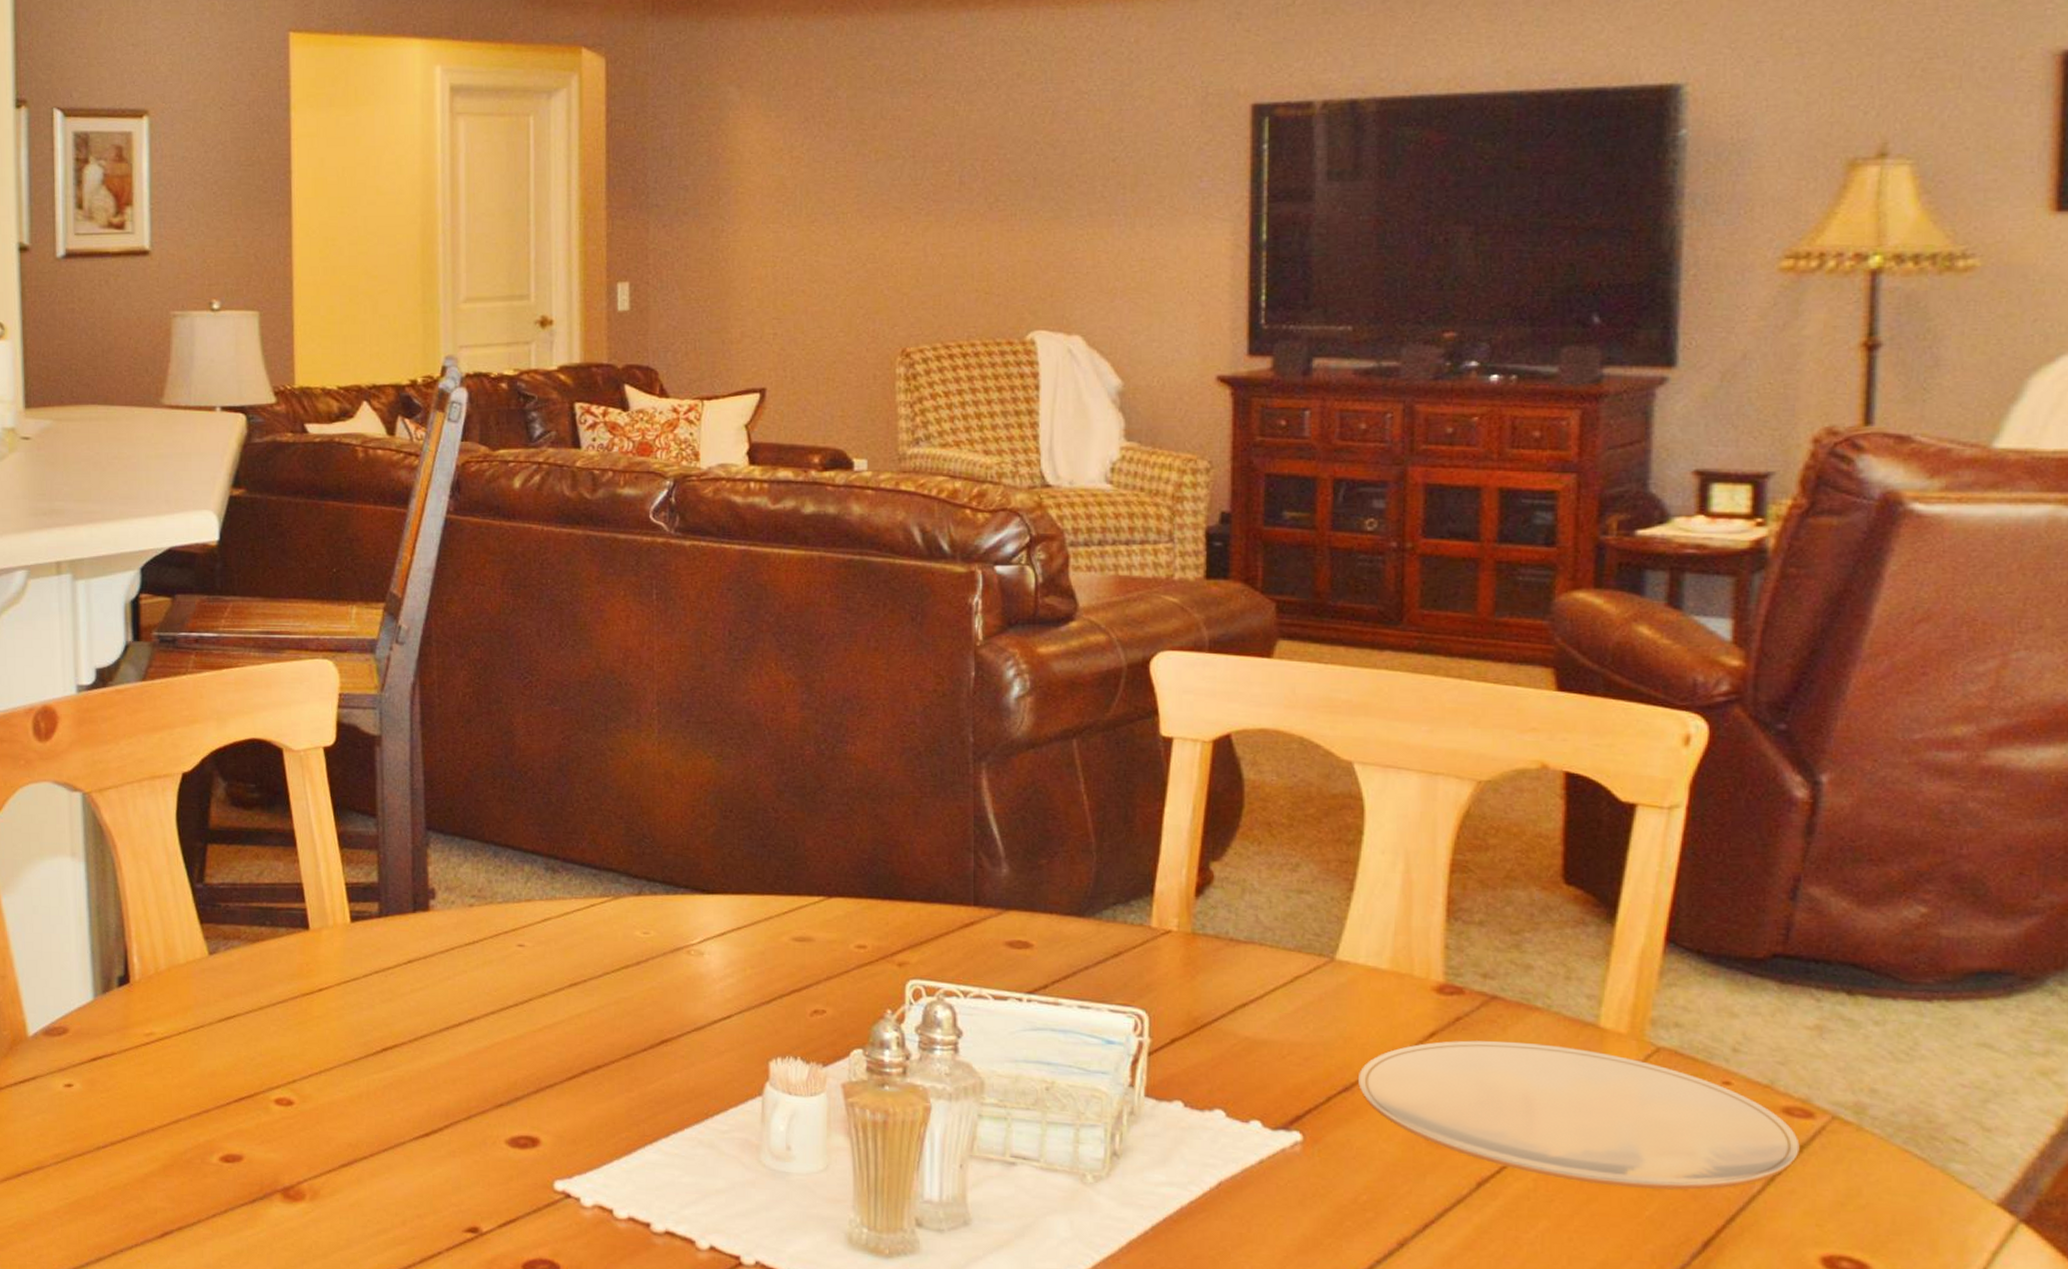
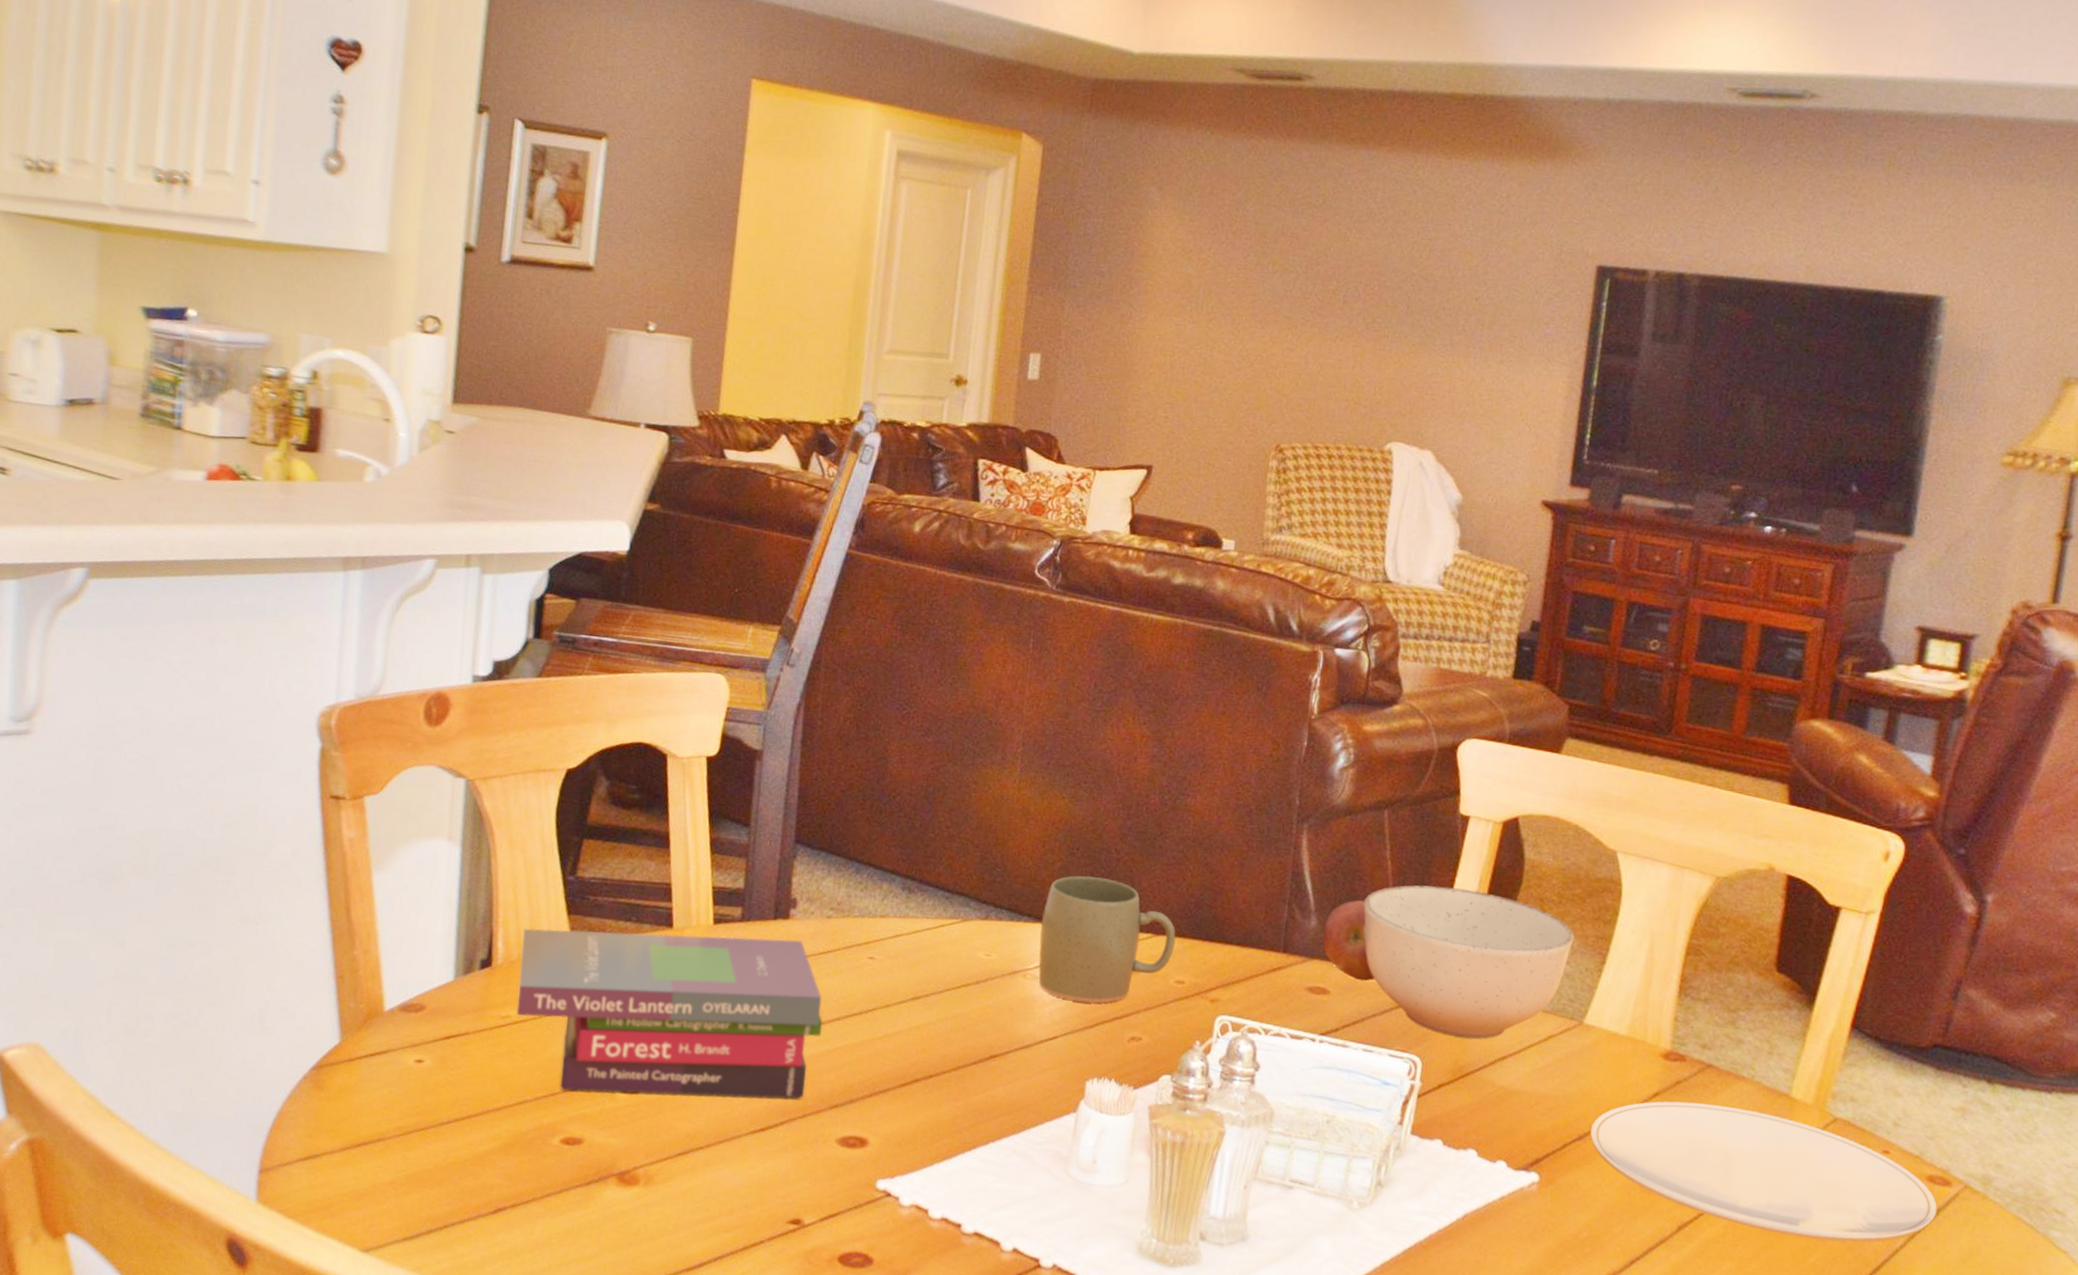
books: none [156,932,478,1106] -> present [516,928,823,1098]
mug: none [699,838,852,977] -> present [1038,875,1176,1004]
fruit: none [1018,841,1082,931] -> present [1322,899,1374,982]
bowl: none [1061,818,1313,985] -> present [1364,885,1574,1039]

